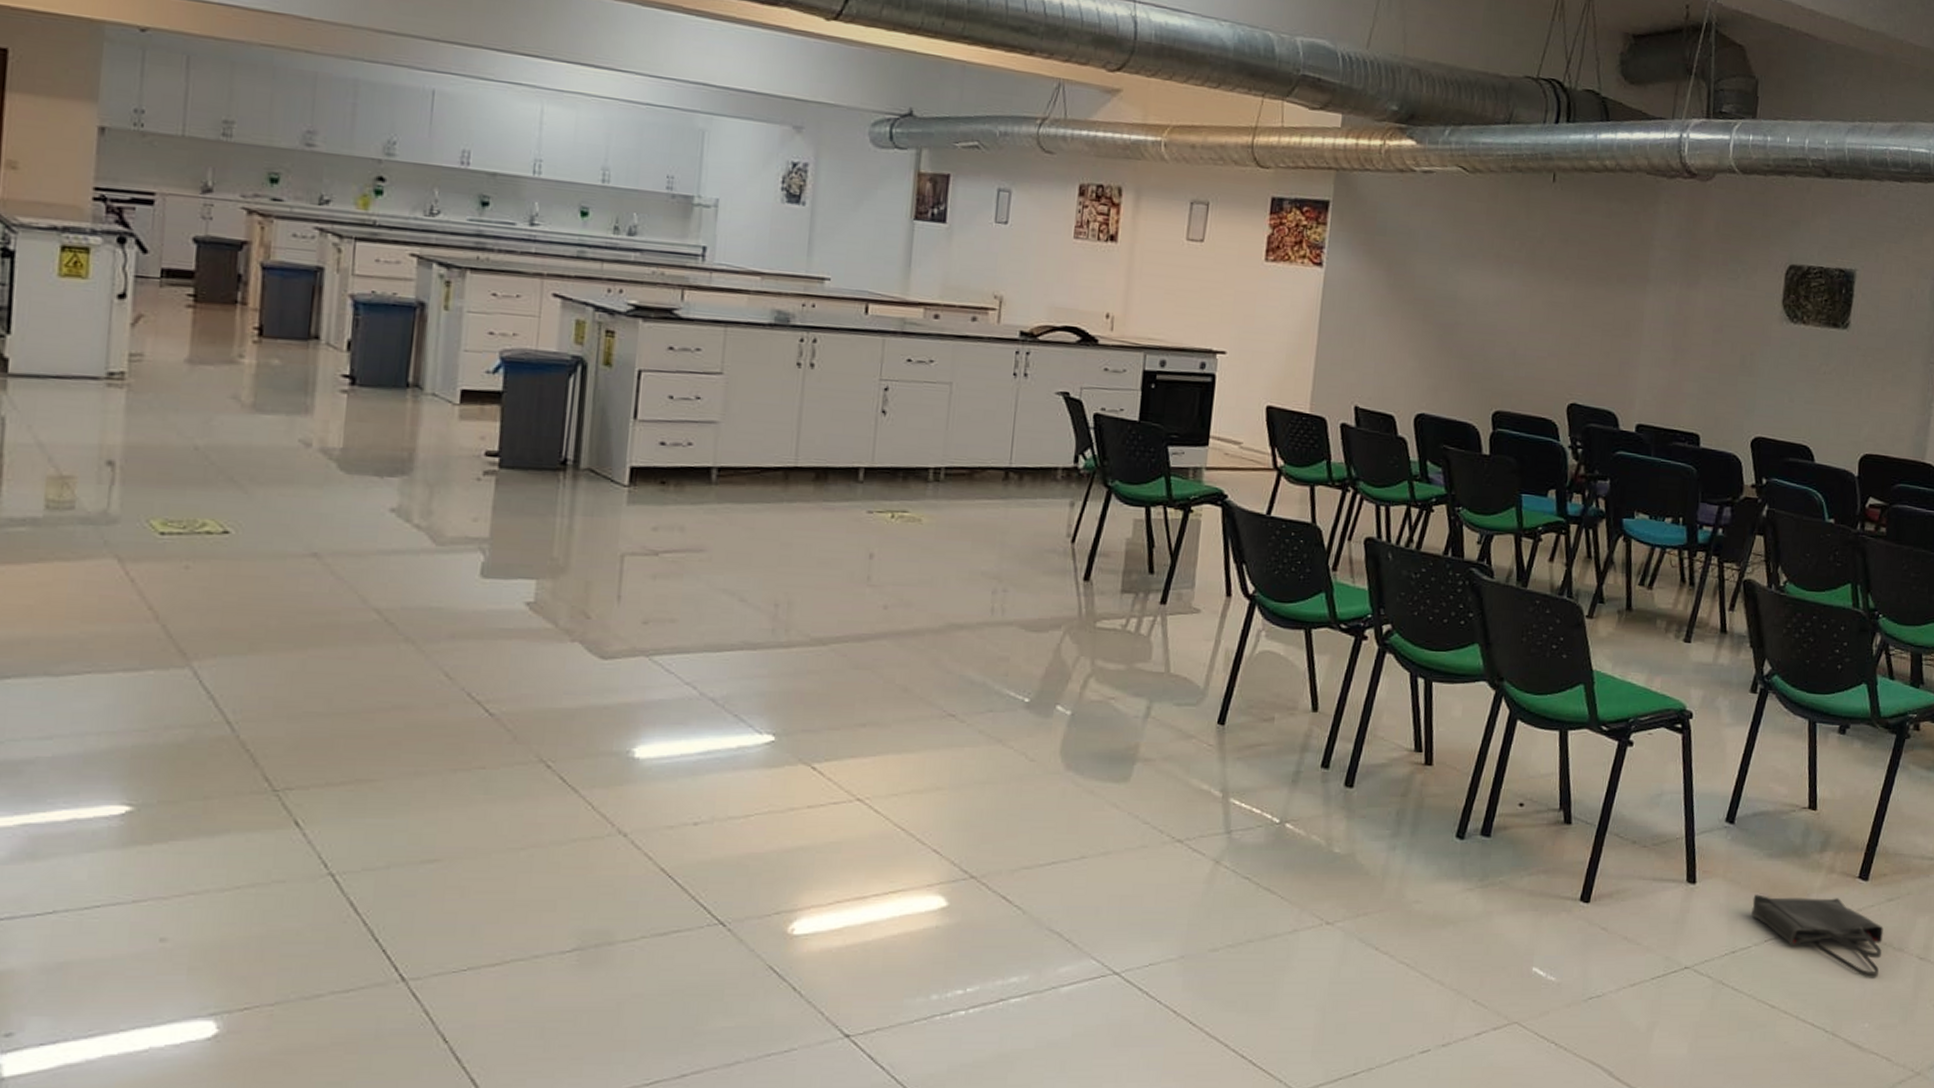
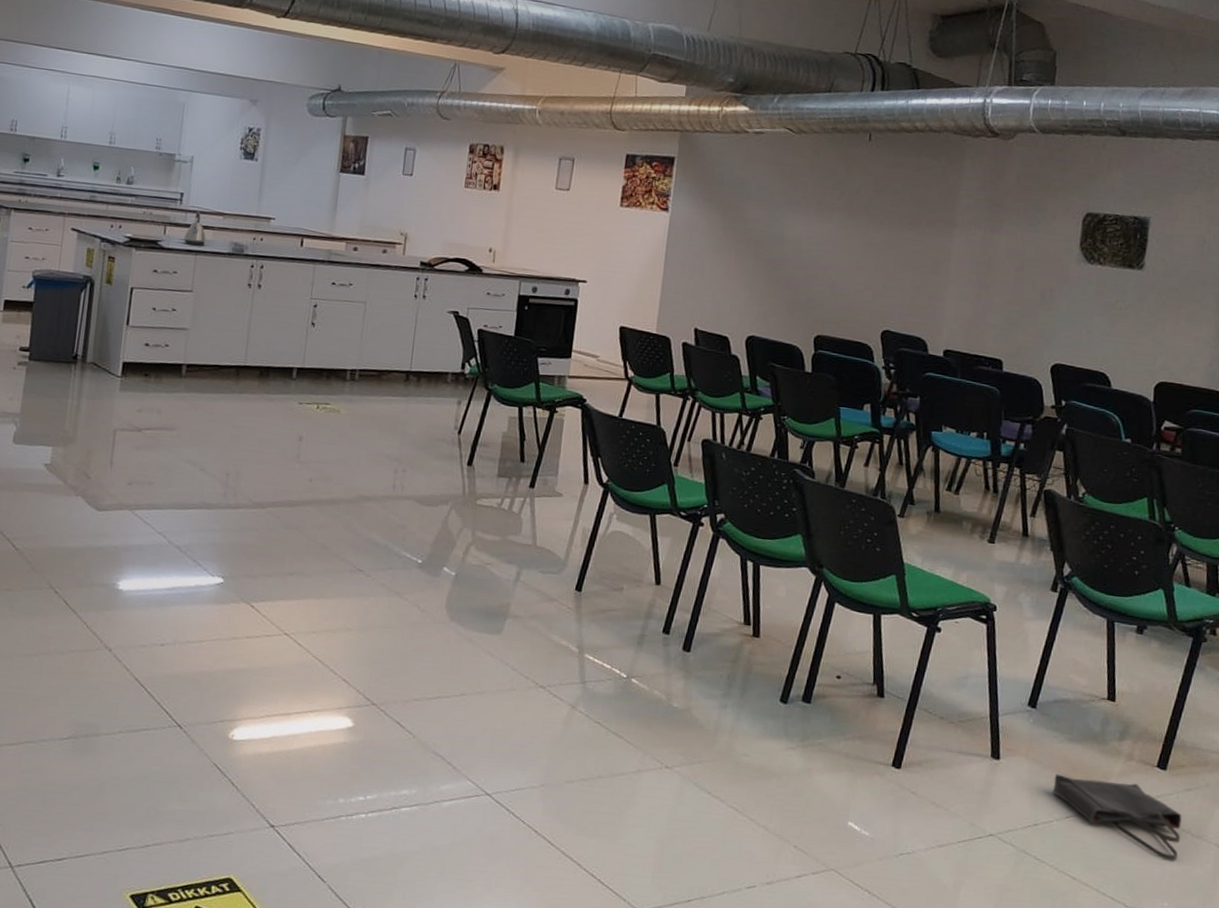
kettle: none [708,270,739,317] -> present [184,211,207,248]

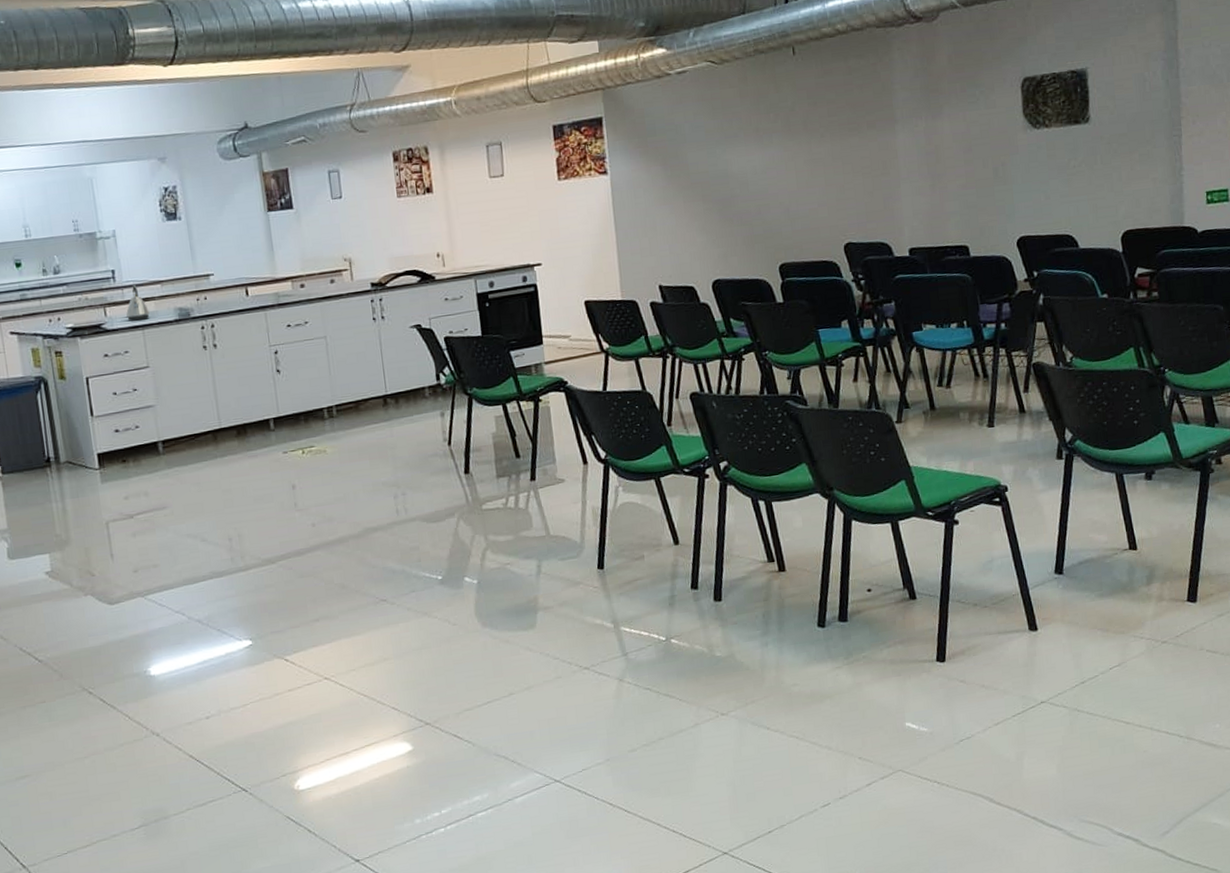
tote bag: present [1053,774,1182,861] -> none [1092,621,1222,686]

